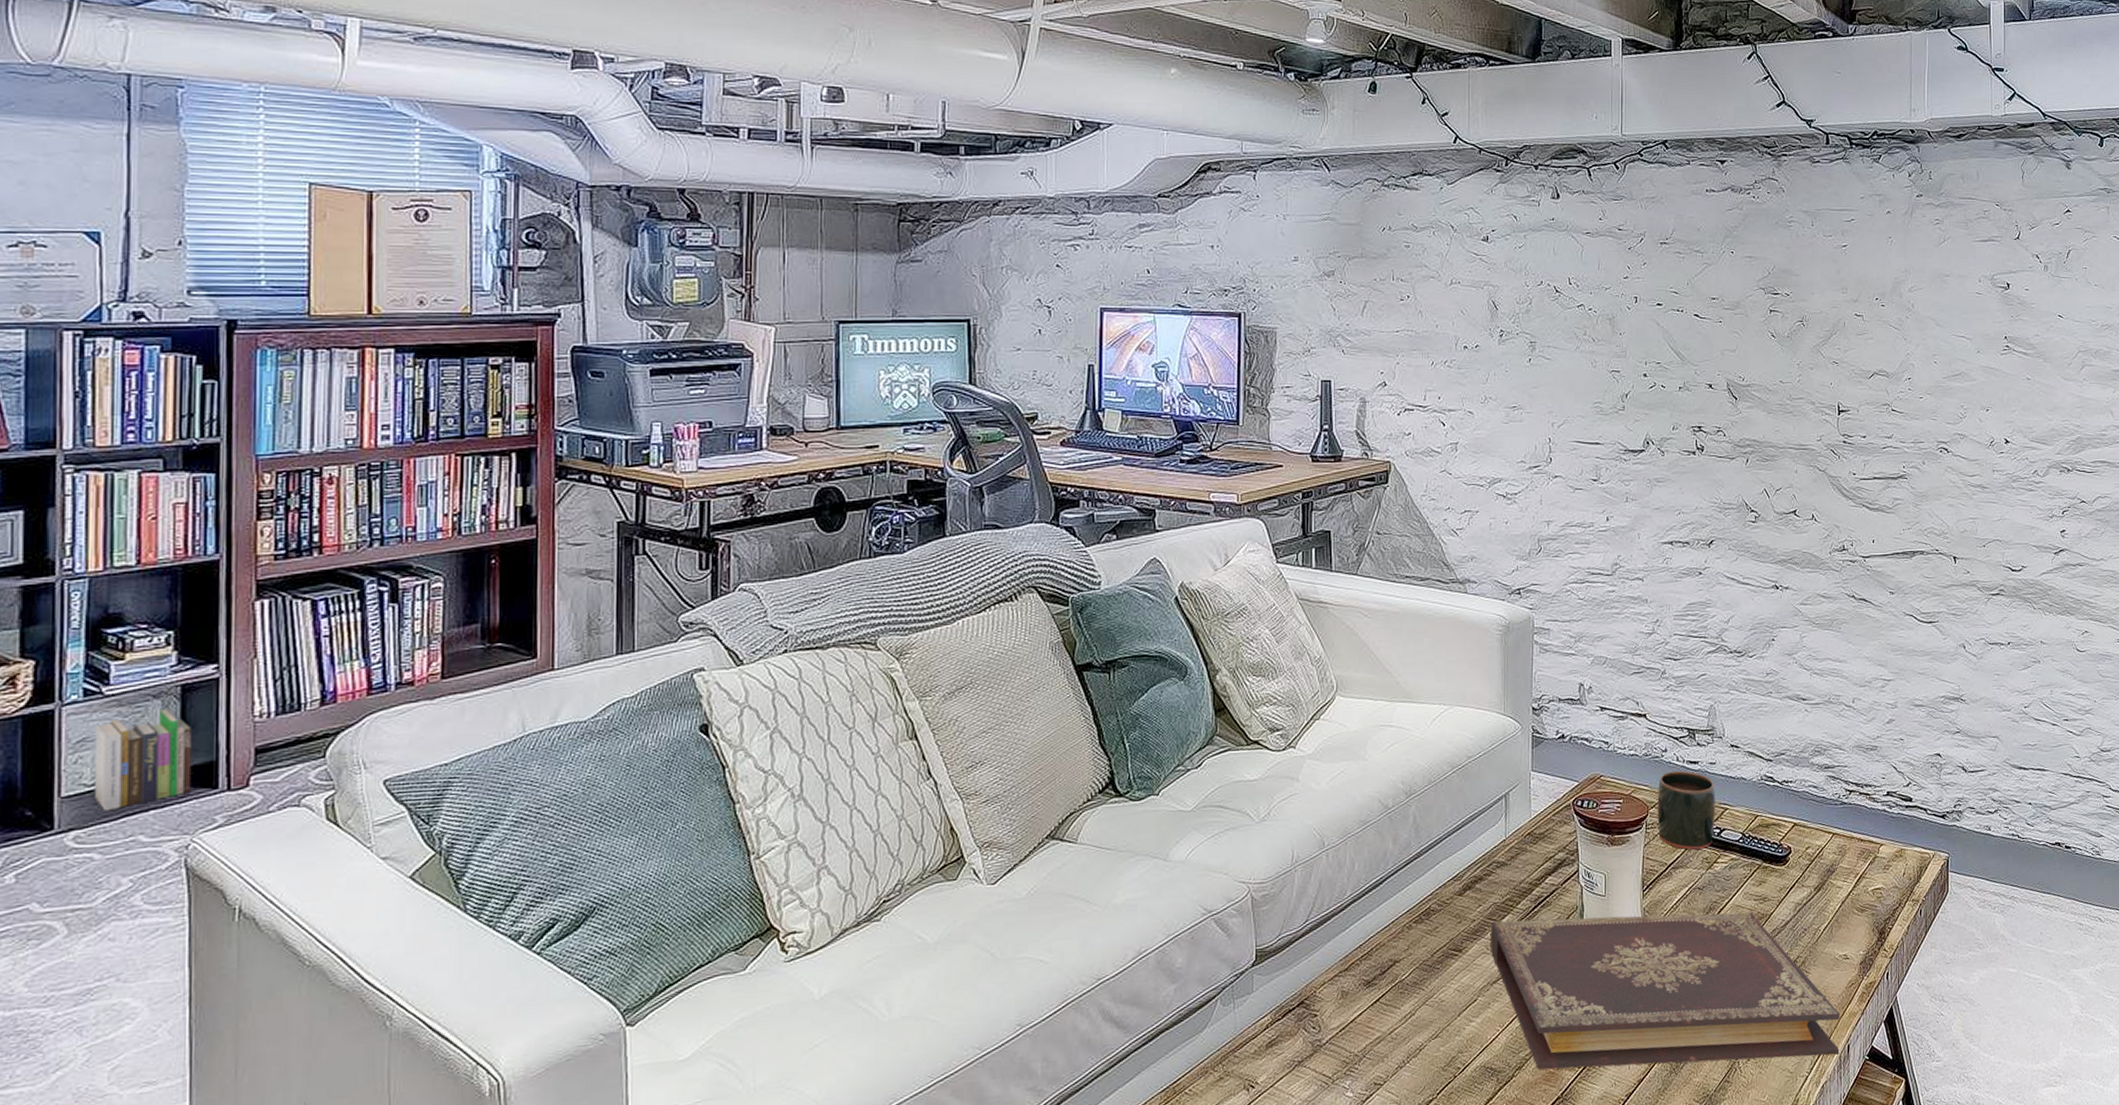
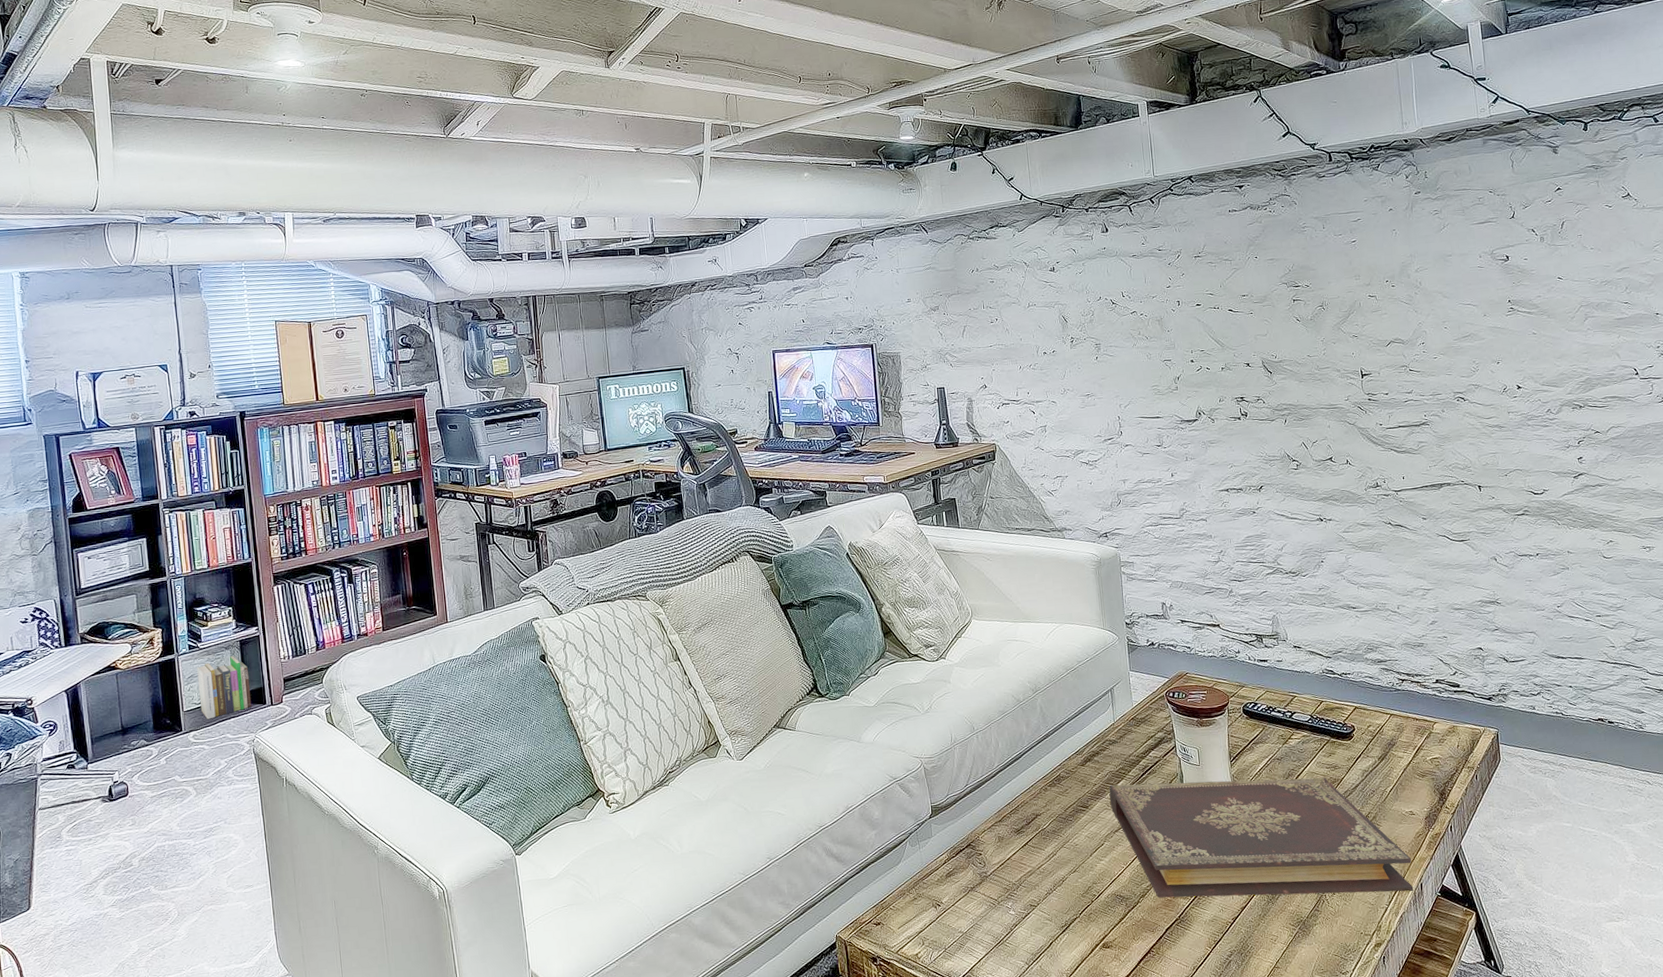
mug: present [1657,770,1715,850] -> none [1235,667,1286,729]

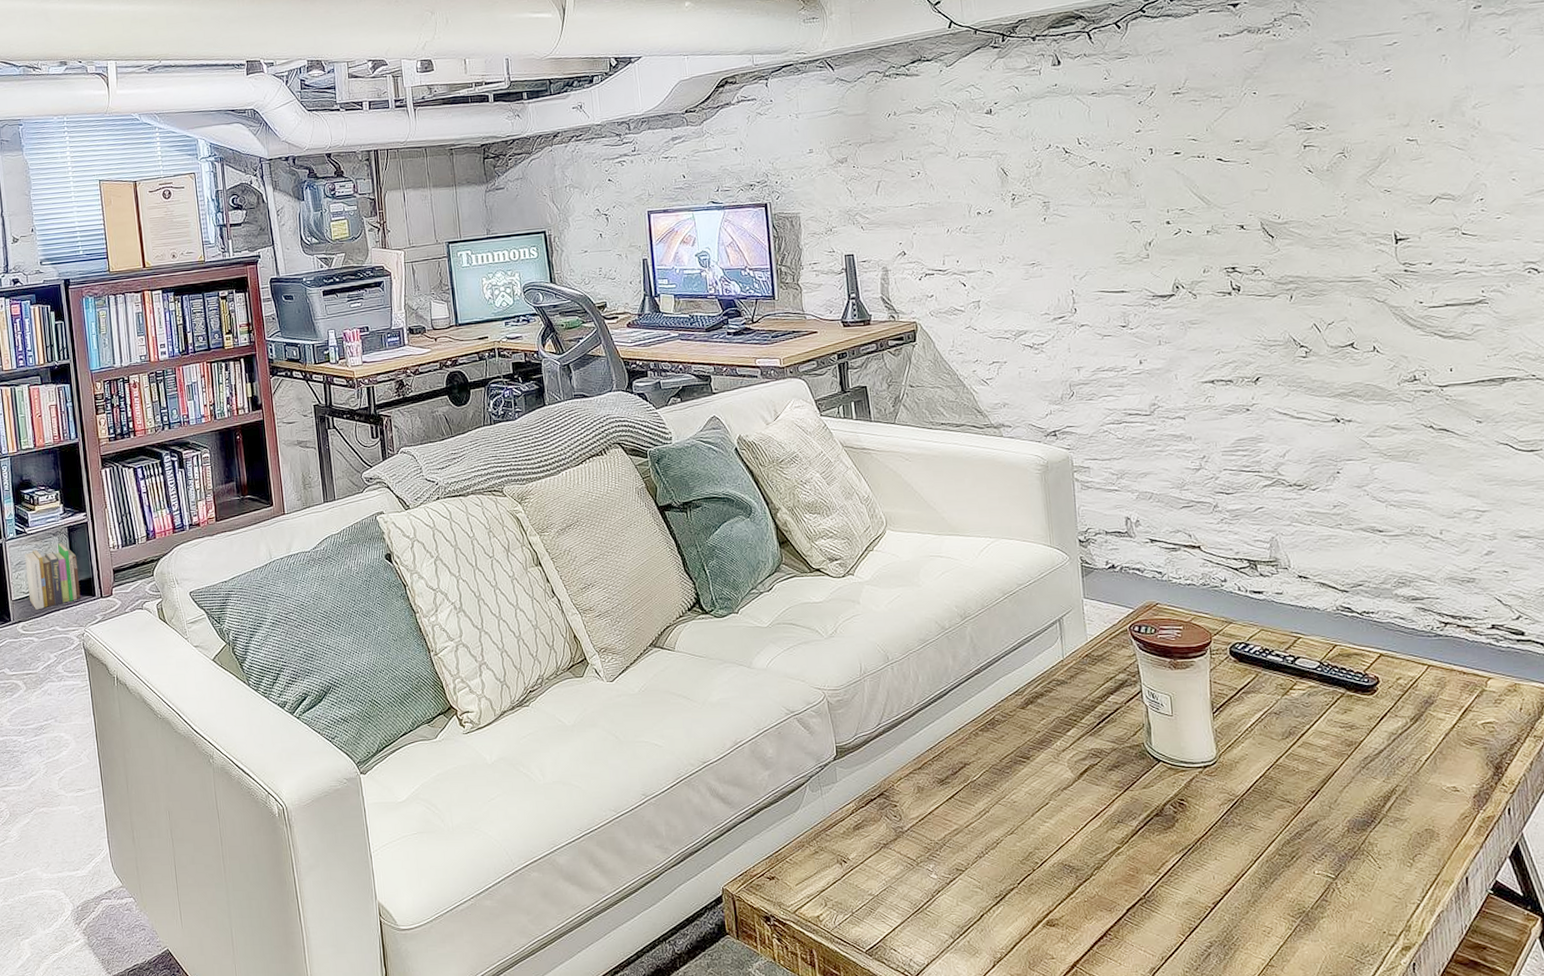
book: present [1109,777,1414,898] -> none [1056,733,1456,886]

